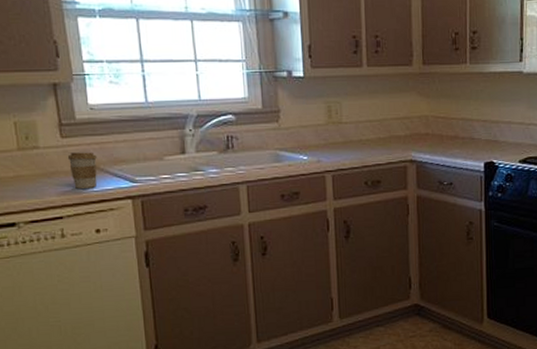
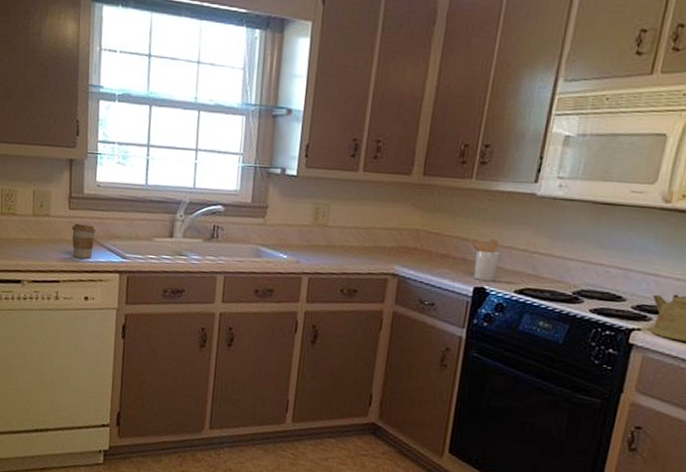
utensil holder: none [472,116,503,156] -> present [468,238,502,282]

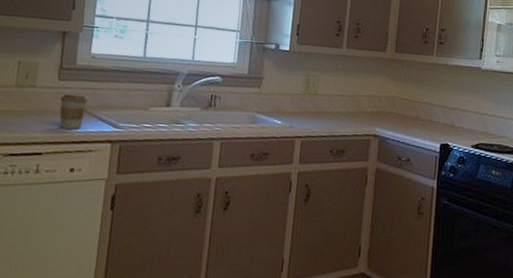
utensil holder: present [468,238,502,282] -> none [434,103,460,139]

